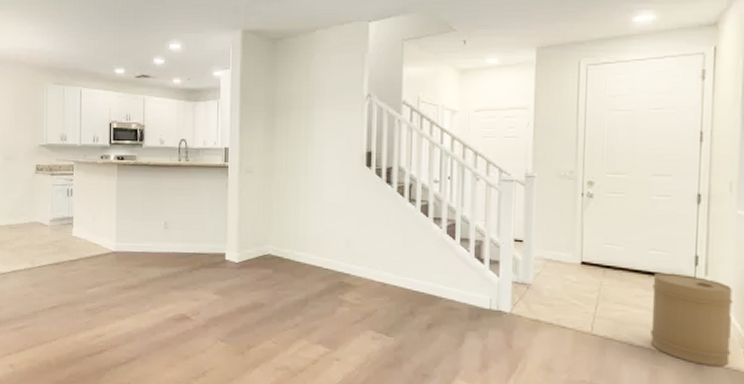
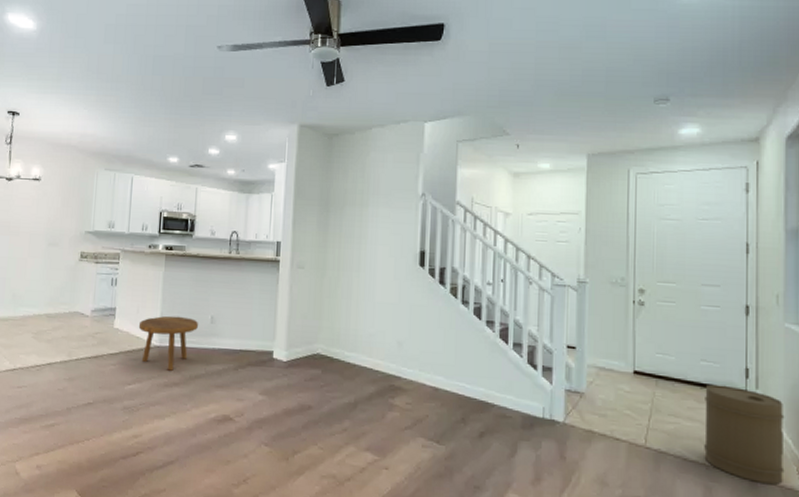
footstool: none [95,223,153,275] -> present [138,315,199,371]

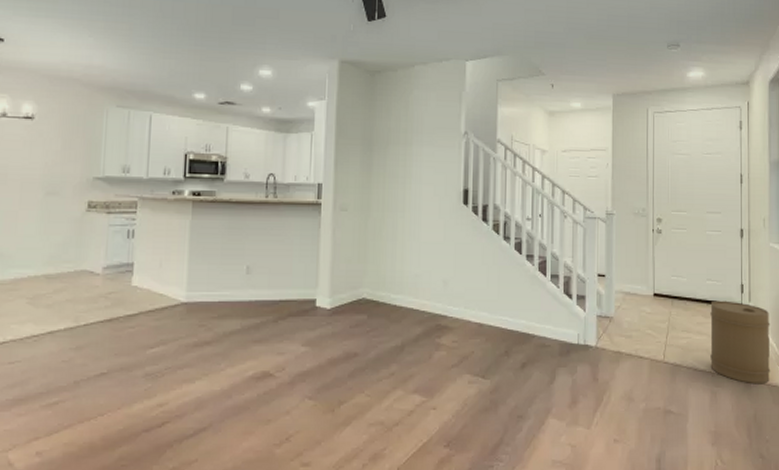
footstool: present [138,315,199,371] -> none [161,268,233,329]

